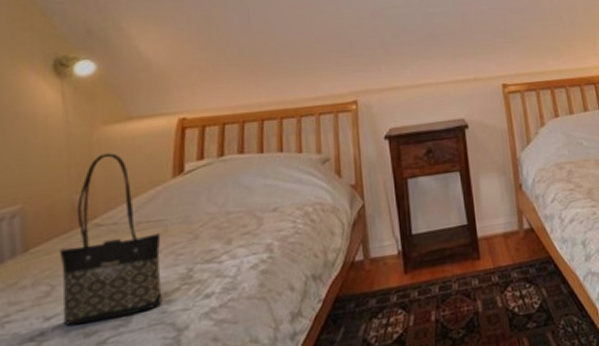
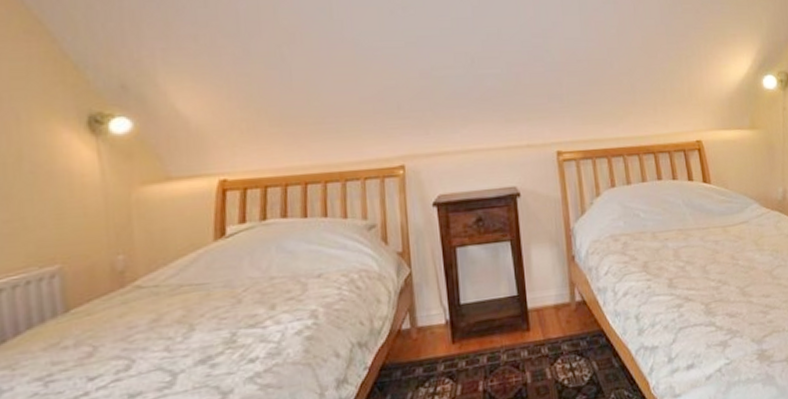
tote bag: present [59,153,162,326] -> none [100,214,206,387]

